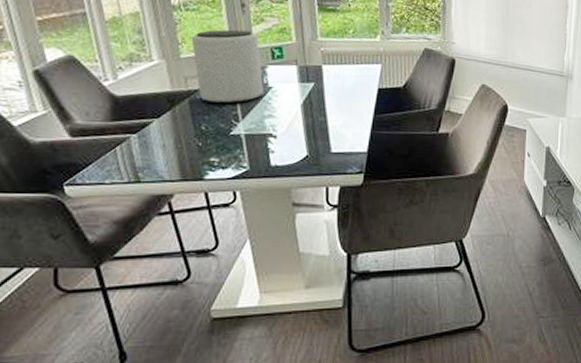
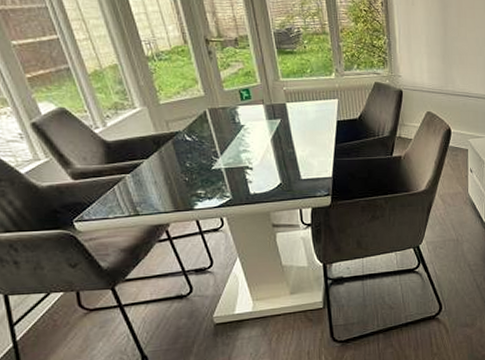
plant pot: present [191,29,264,104] -> none [167,75,236,143]

